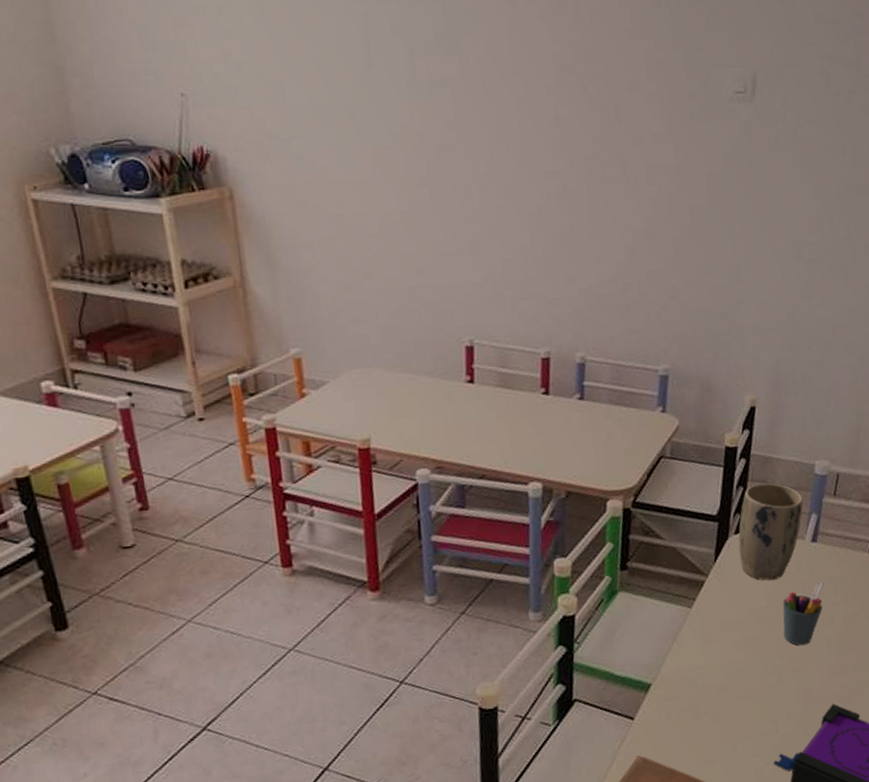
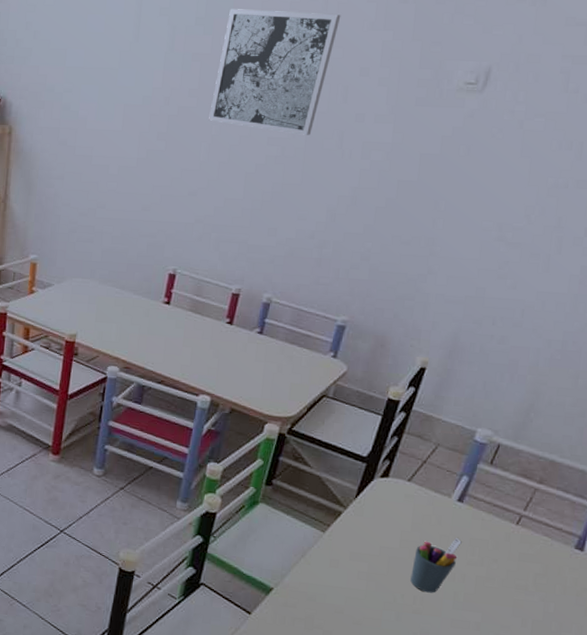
wall art: none [472,21,596,165] -> present [209,9,341,135]
plant pot: present [738,483,803,581] -> none [381,437,457,527]

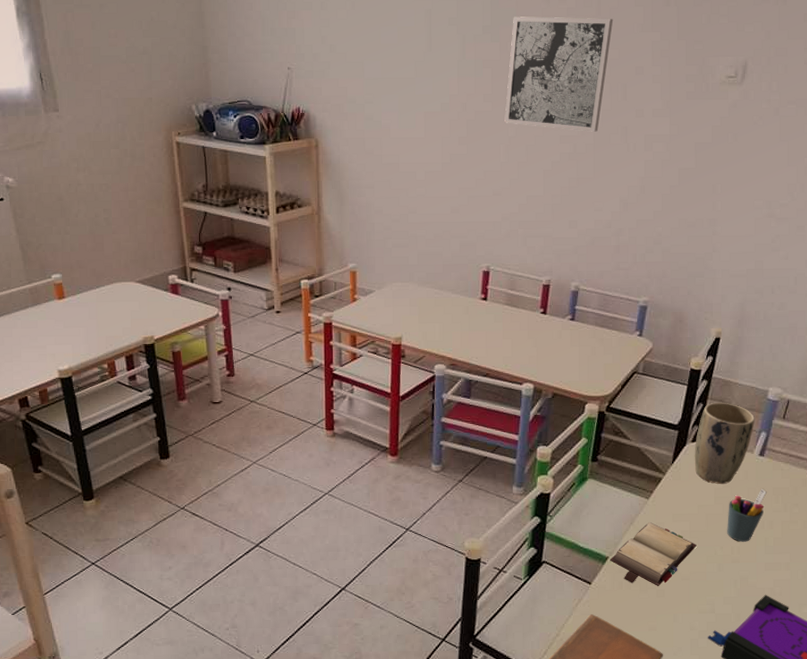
hardback book: none [274,557,374,627] -> present [610,522,697,586]
plant pot: none [381,437,457,527] -> present [694,402,755,484]

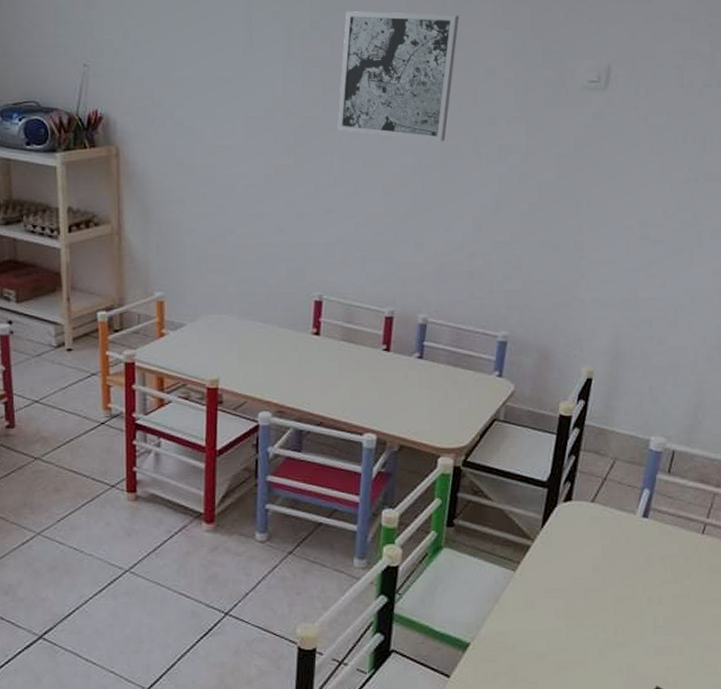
hardback book: present [610,522,697,586] -> none [472,600,574,678]
plant pot: present [694,402,755,484] -> none [567,454,636,552]
pen holder: present [727,488,767,542] -> none [608,556,653,622]

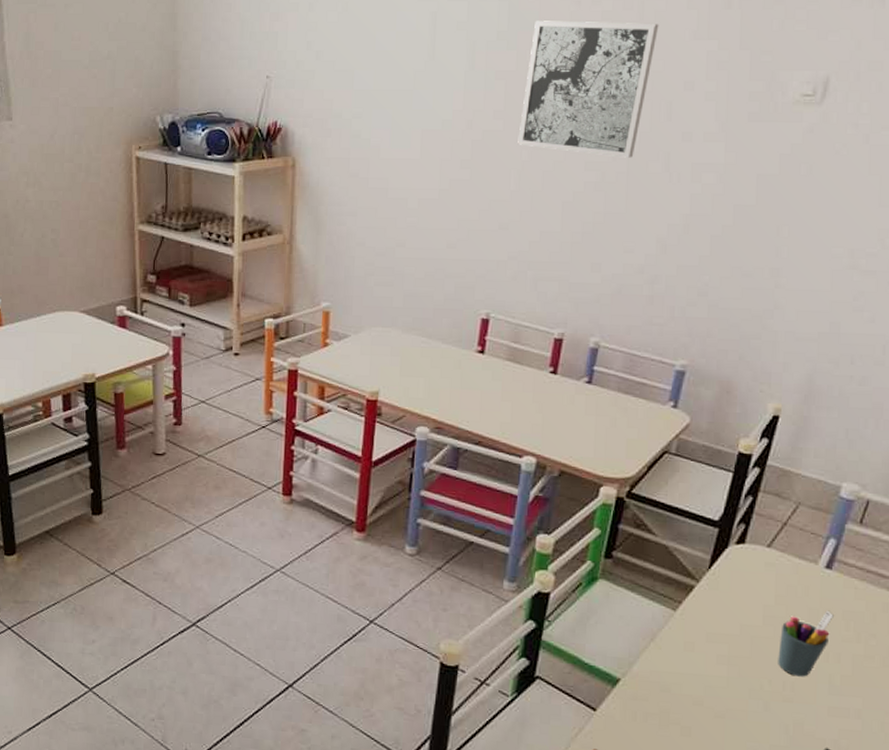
pen holder: none [608,556,653,622] -> present [778,610,834,677]

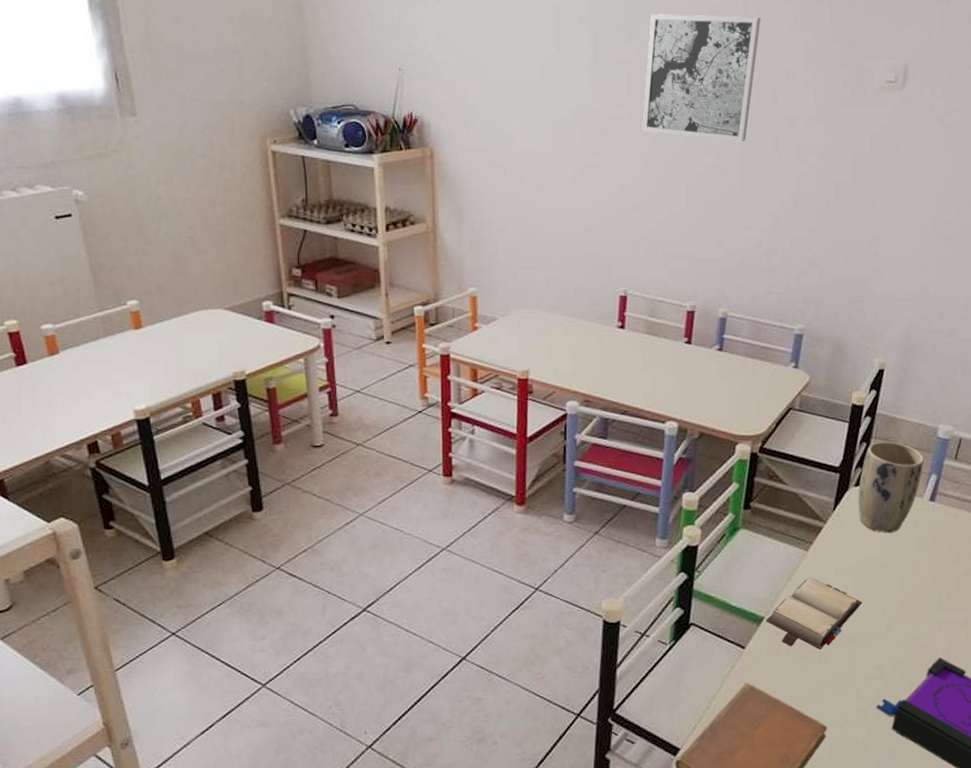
hardback book: none [622,640,737,722] -> present [766,577,862,650]
plant pot: none [738,496,821,600] -> present [857,441,924,533]
pen holder: present [778,610,834,677] -> none [895,537,939,598]

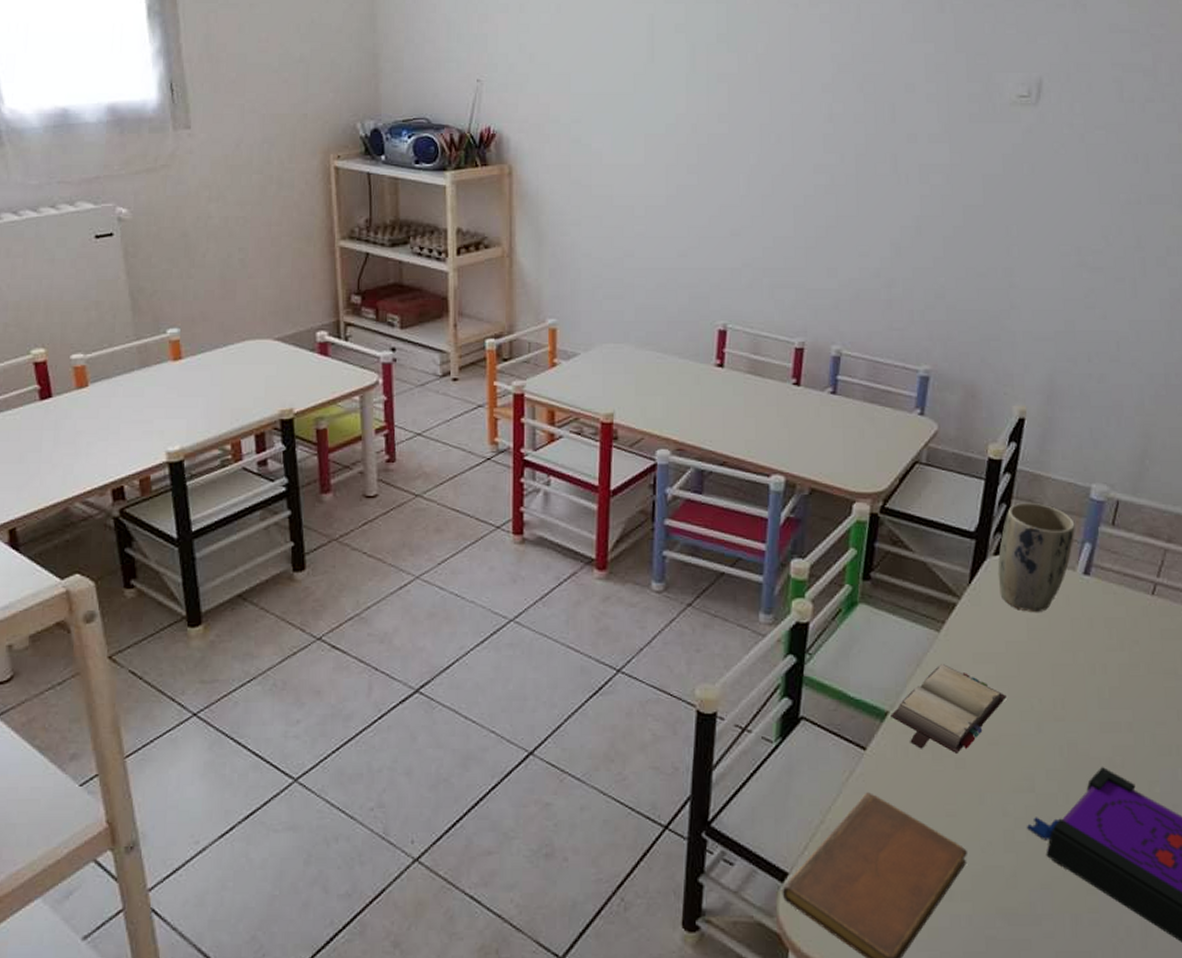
wall art: present [642,14,761,141] -> none [744,23,877,160]

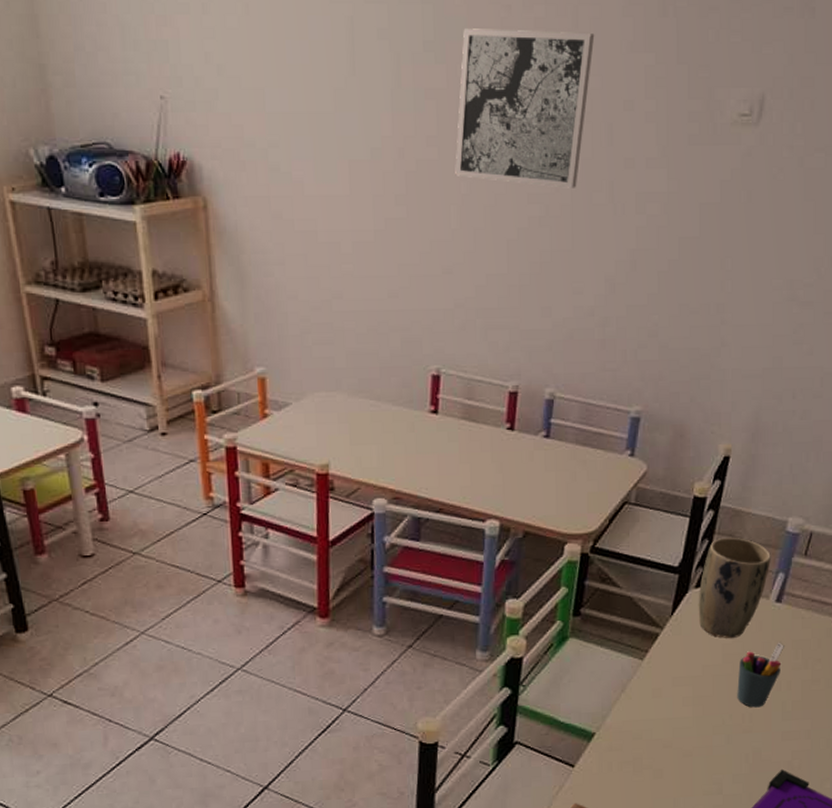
wall art: none [744,23,877,160] -> present [455,28,595,188]
hardback book: present [891,664,1007,753] -> none [597,688,701,765]
pen holder: none [1045,619,1096,693] -> present [737,642,784,708]

